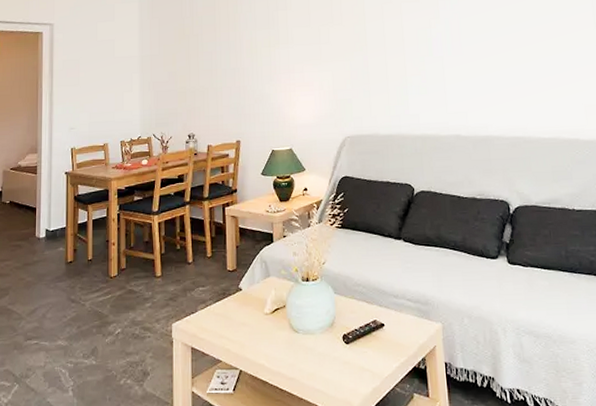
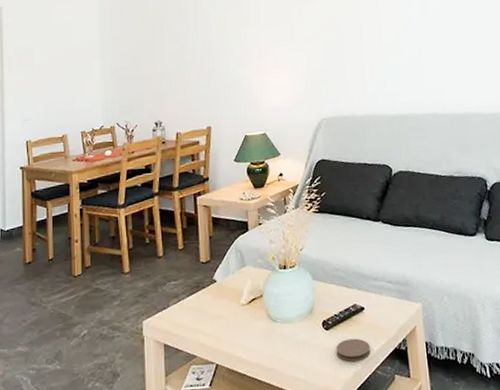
coaster: none [355,354,390,377] -> present [336,338,371,362]

